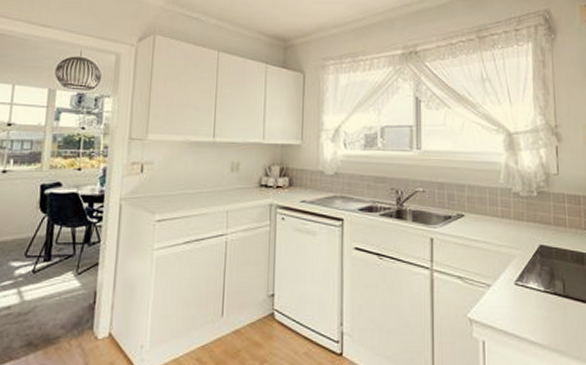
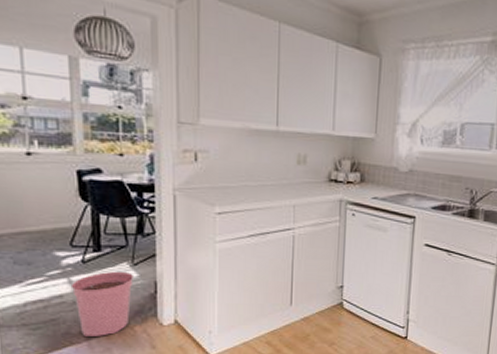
plant pot: none [19,280,76,351] -> present [72,271,134,336]

